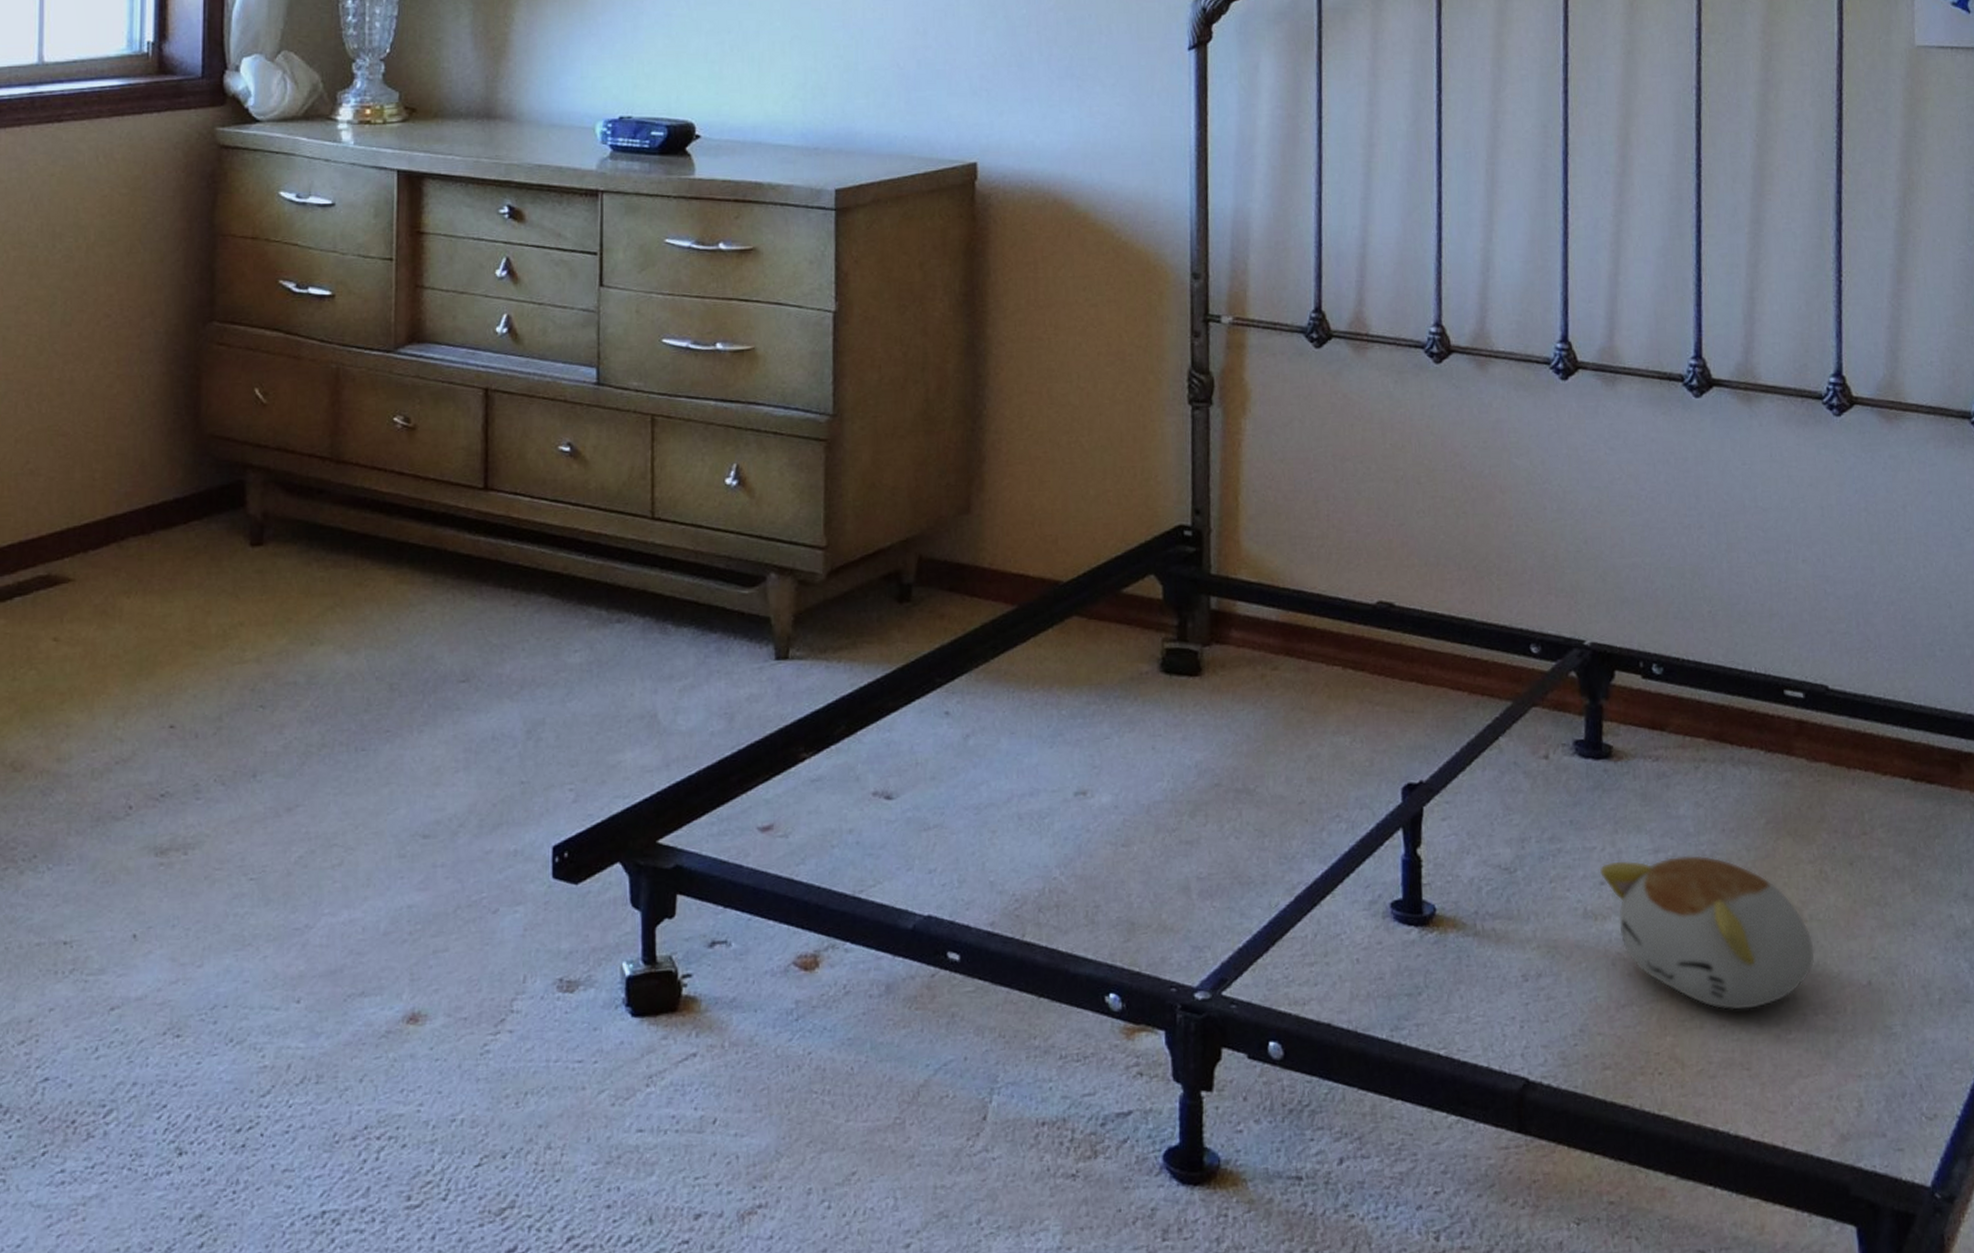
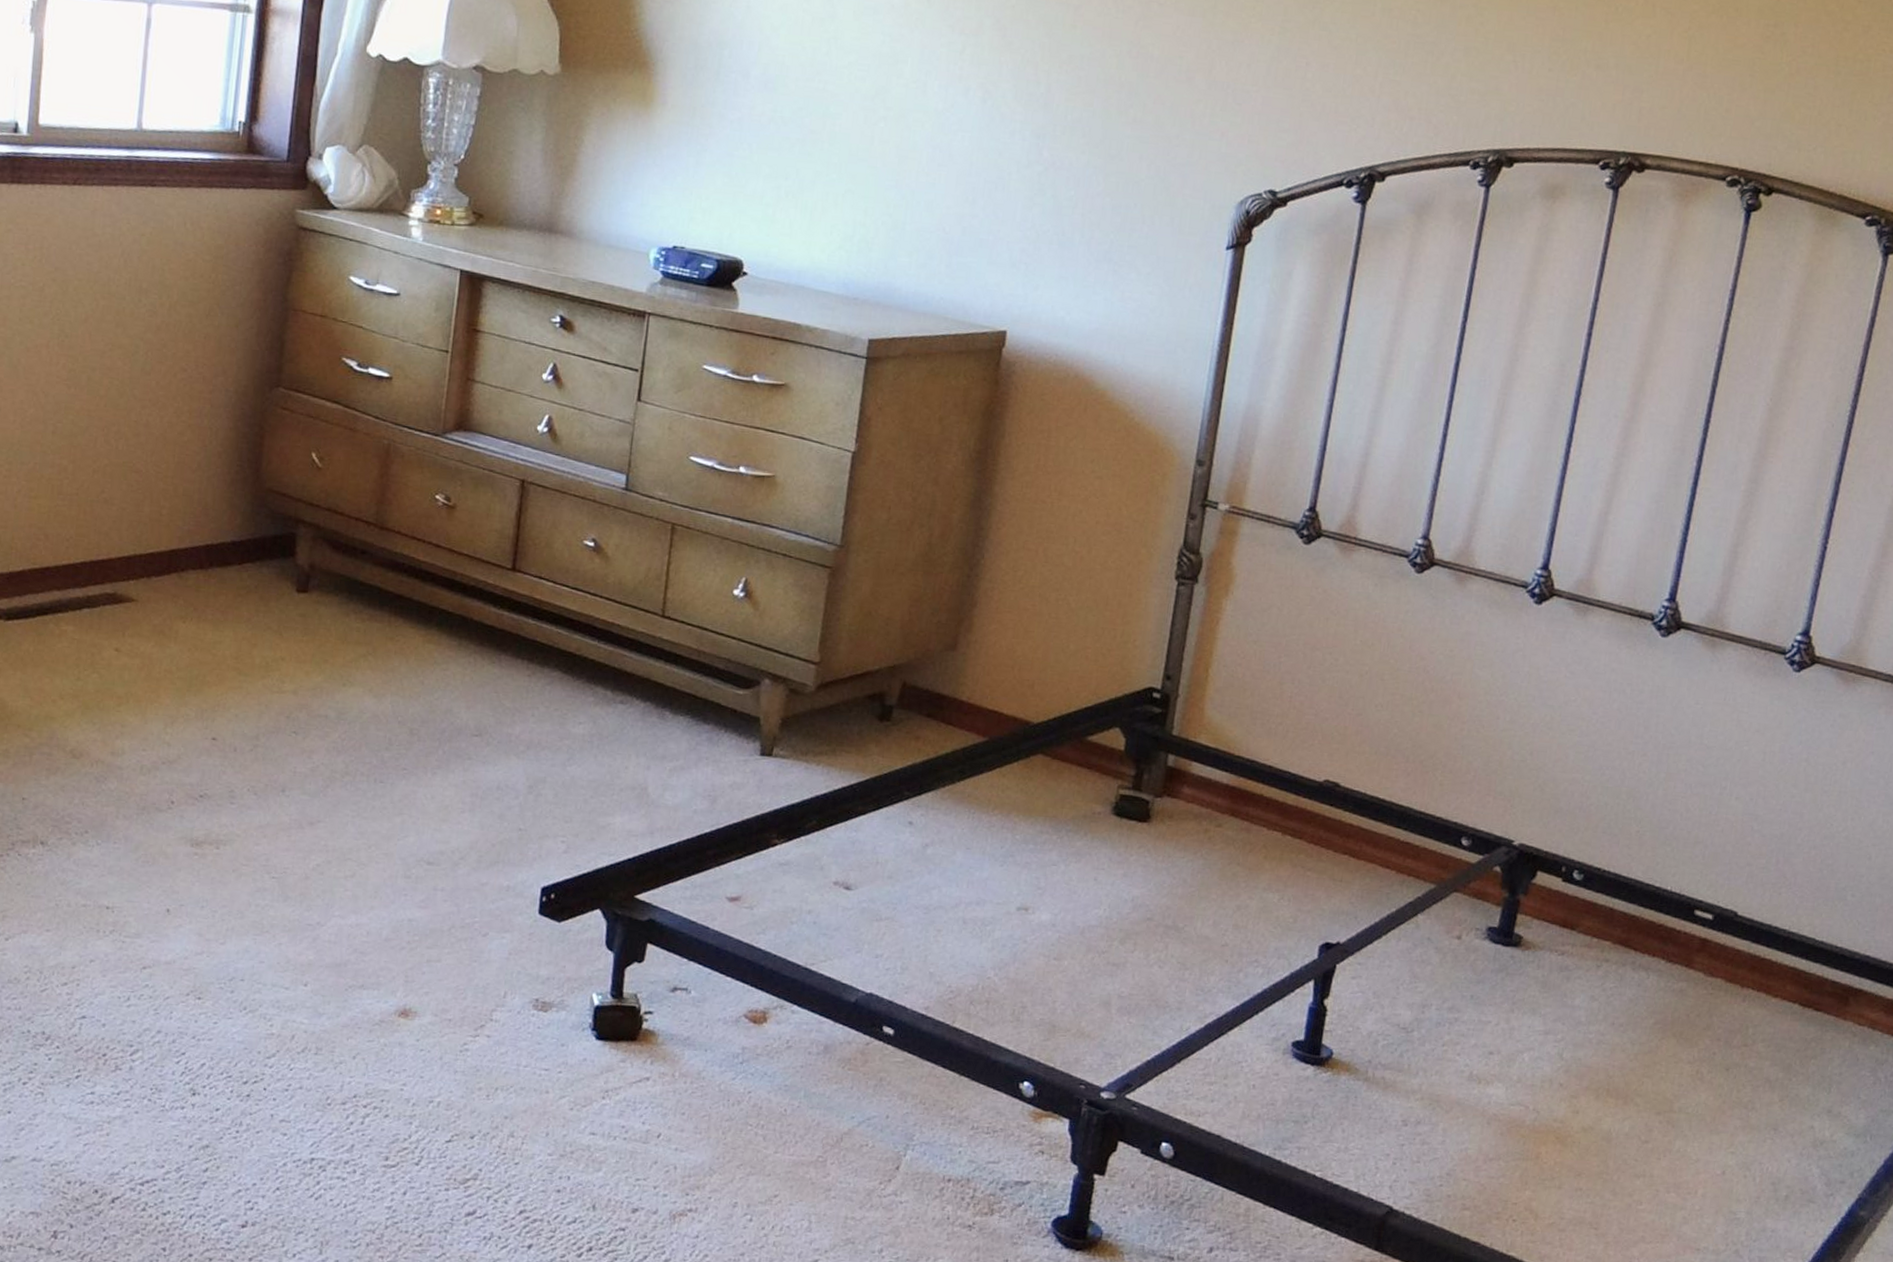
plush toy: present [1600,855,1815,1010] -> none [1491,1036,1678,1179]

